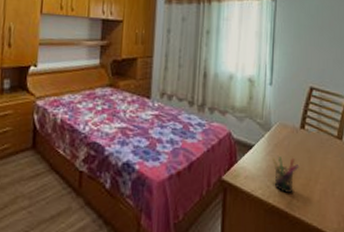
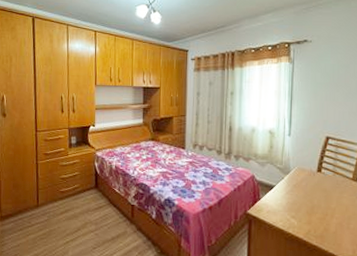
pen holder: present [272,157,300,194] -> none [291,195,317,226]

